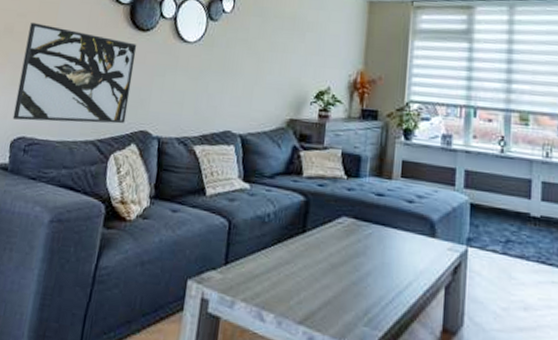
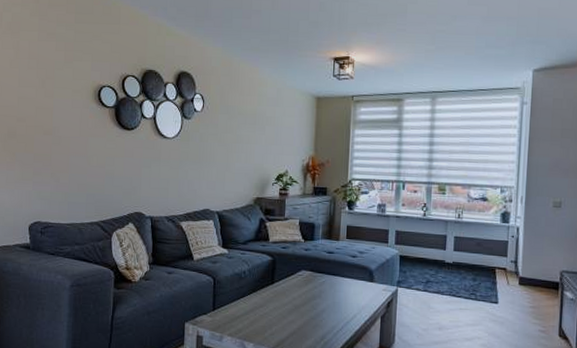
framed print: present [12,23,137,124] -> none [27,126,125,208]

